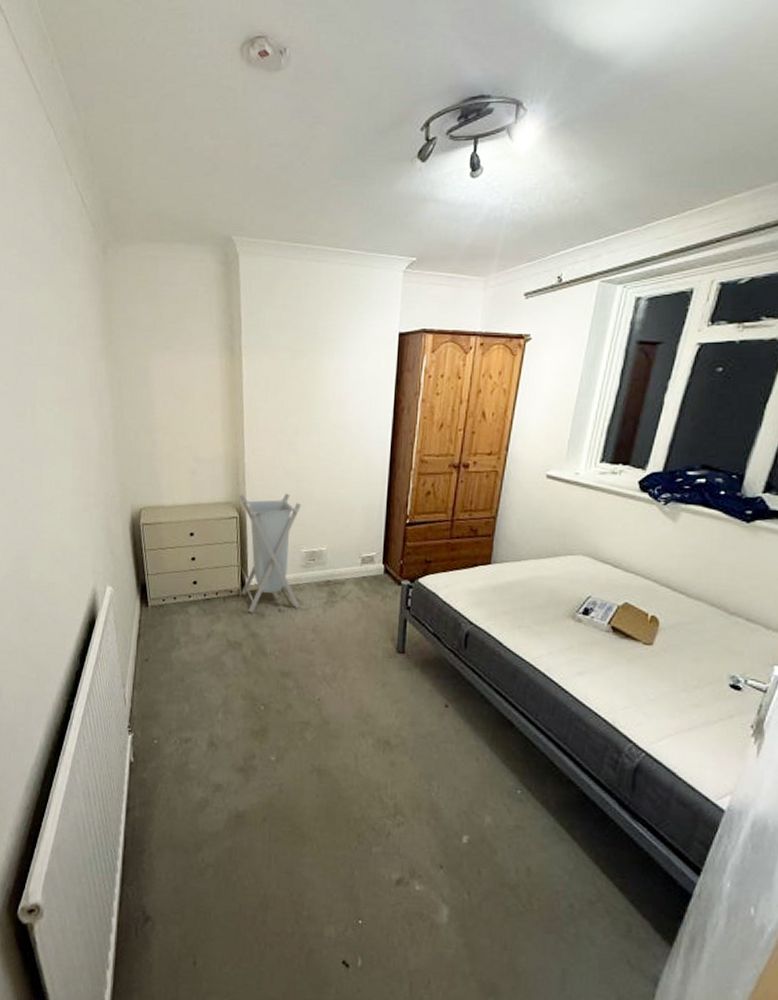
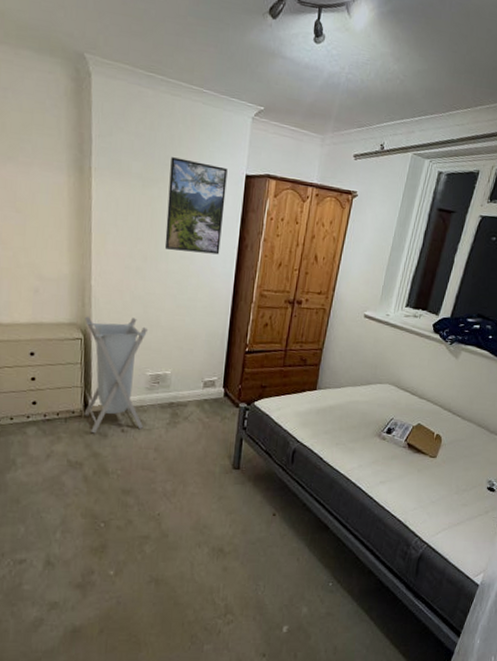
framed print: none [315,325,379,421] -> present [164,157,228,255]

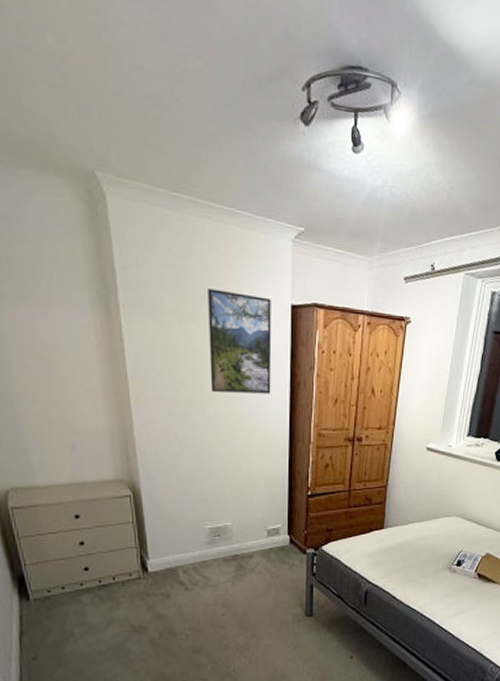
laundry hamper: present [84,316,147,434] -> none [132,468,209,595]

